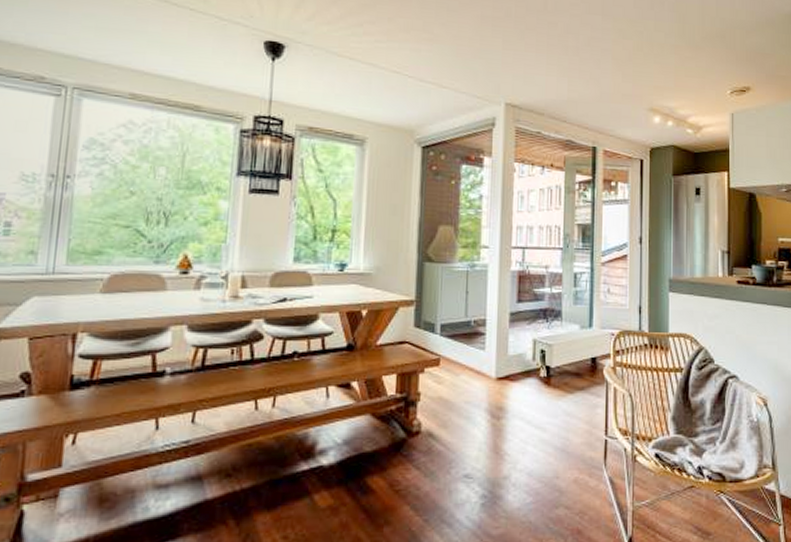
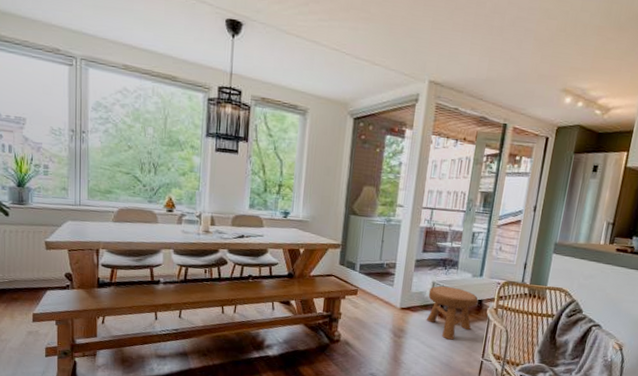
stool: none [529,343,591,415] -> present [426,285,479,340]

